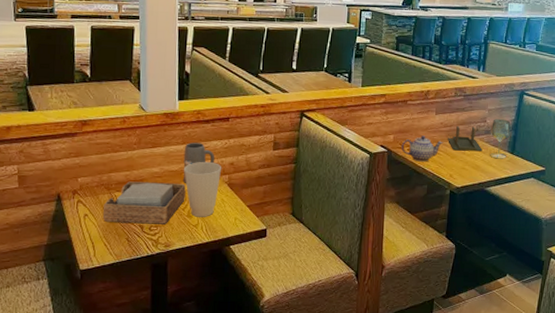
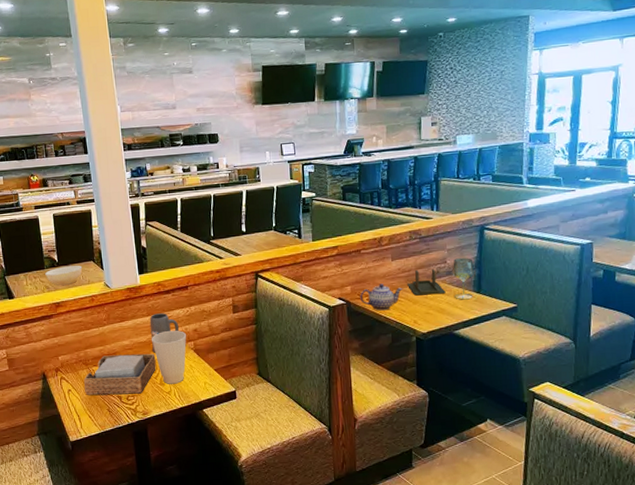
bowl: none [73,82,117,104] -> present [44,265,83,286]

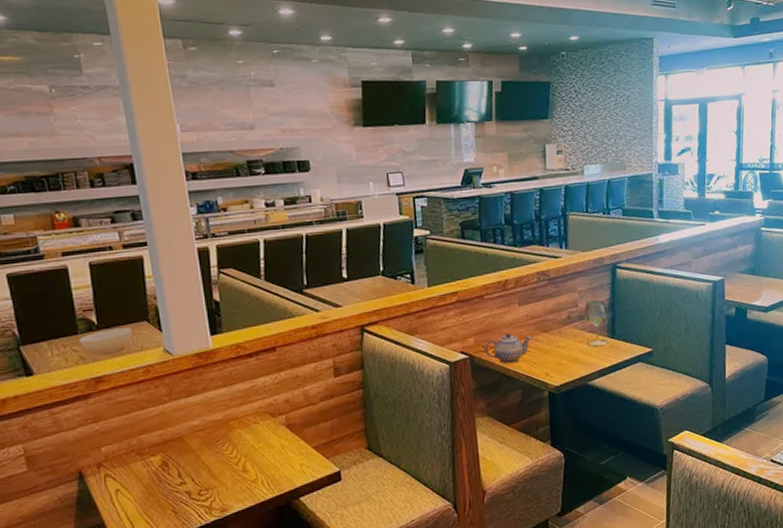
napkin holder: present [83,353,156,396] -> none [137,434,237,494]
beer mug: present [149,313,179,353] -> none [226,382,265,433]
cup: present [151,330,187,384] -> none [229,402,277,471]
napkin holder: present [406,268,446,296] -> none [536,313,579,345]

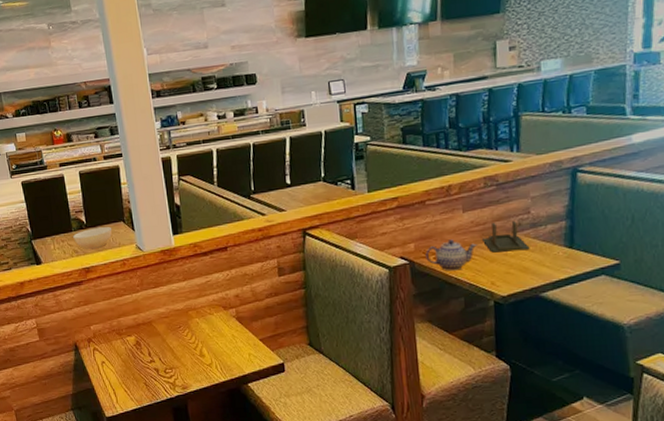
napkin holder: none [536,313,579,345] -> present [481,220,530,253]
wine glass: present [584,300,609,347] -> none [537,206,567,257]

